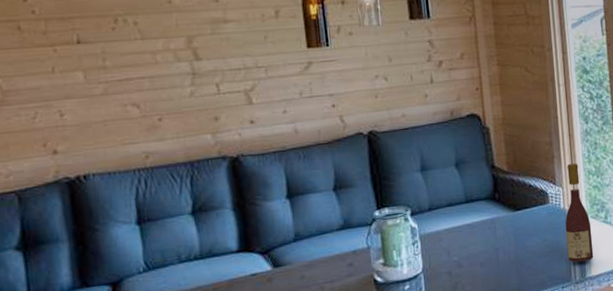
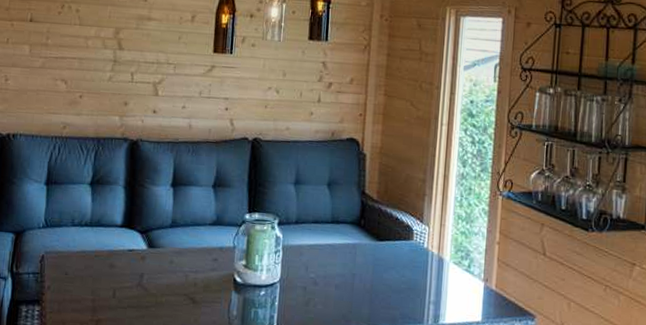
wine bottle: present [565,163,594,263] -> none [423,204,453,307]

